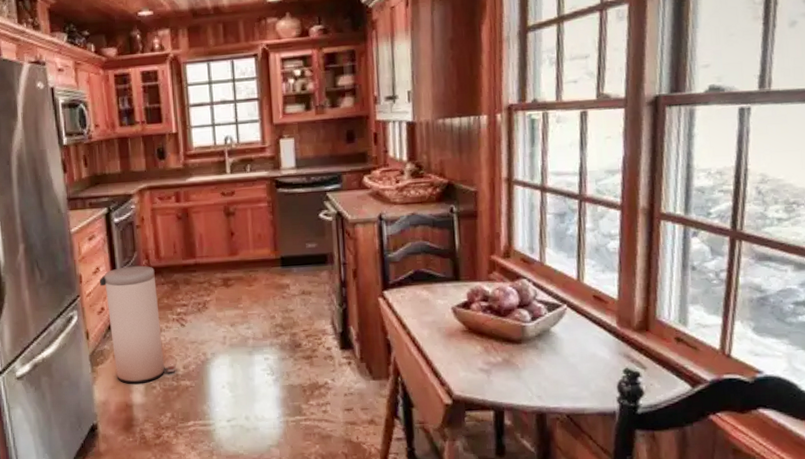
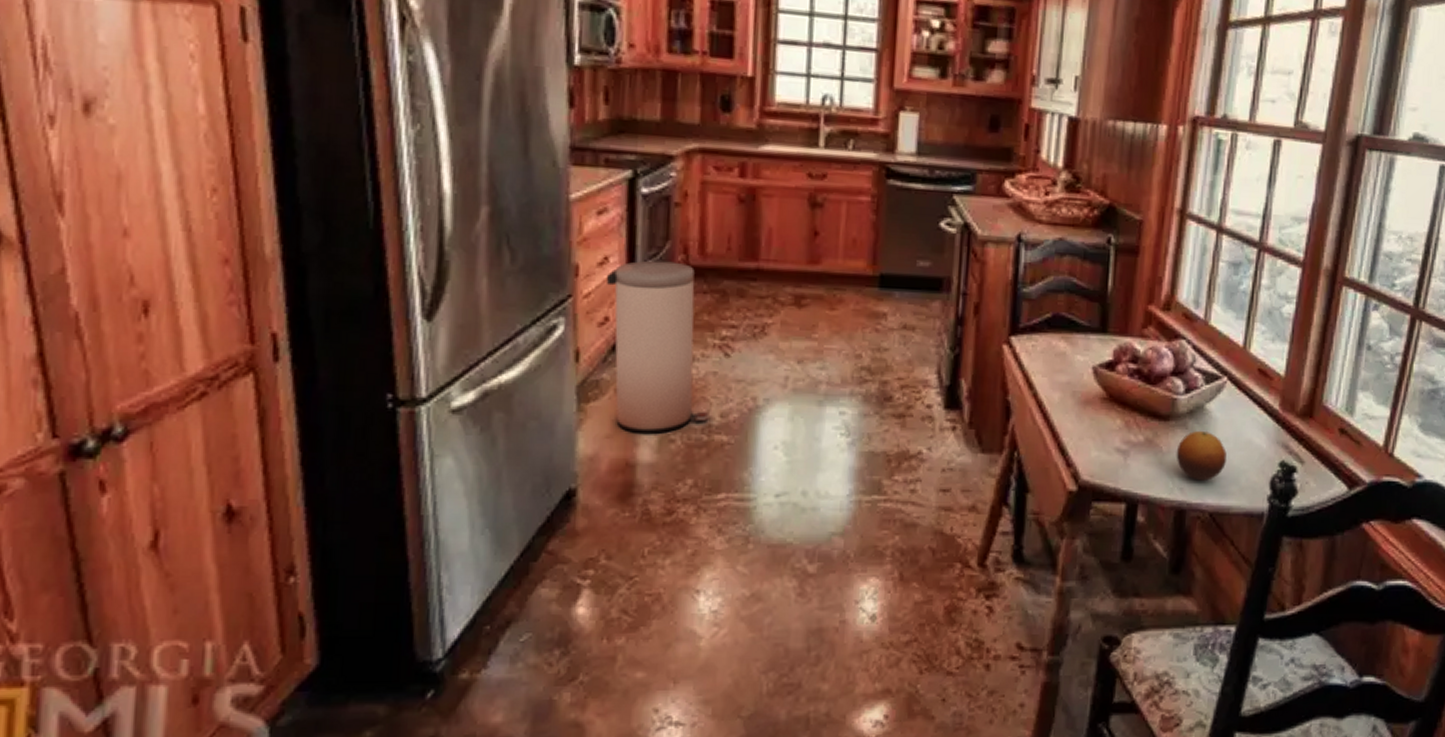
fruit: none [530,349,576,389] -> present [1176,430,1227,481]

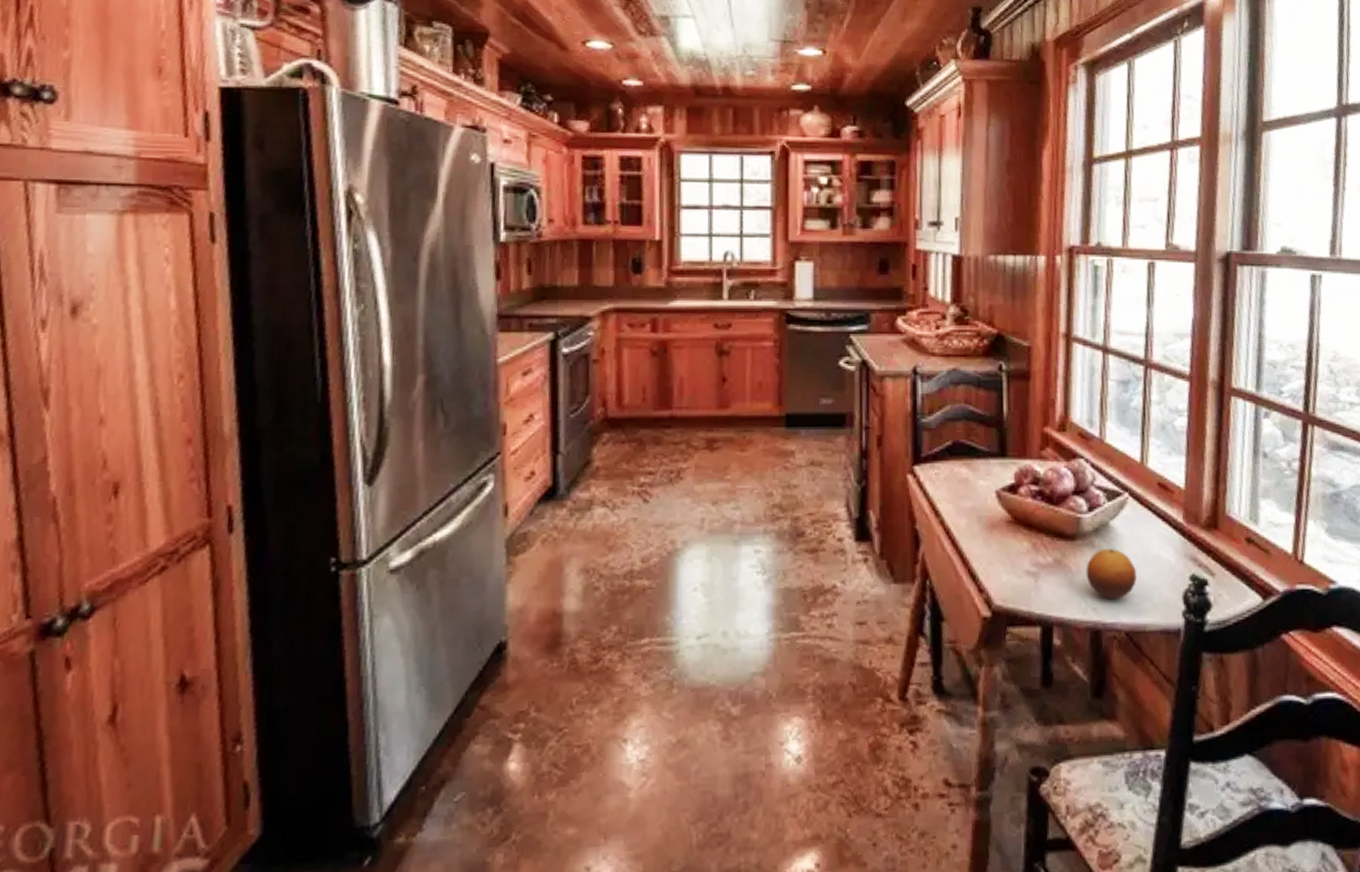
pedal bin: present [606,260,709,435] -> none [531,415,631,584]

